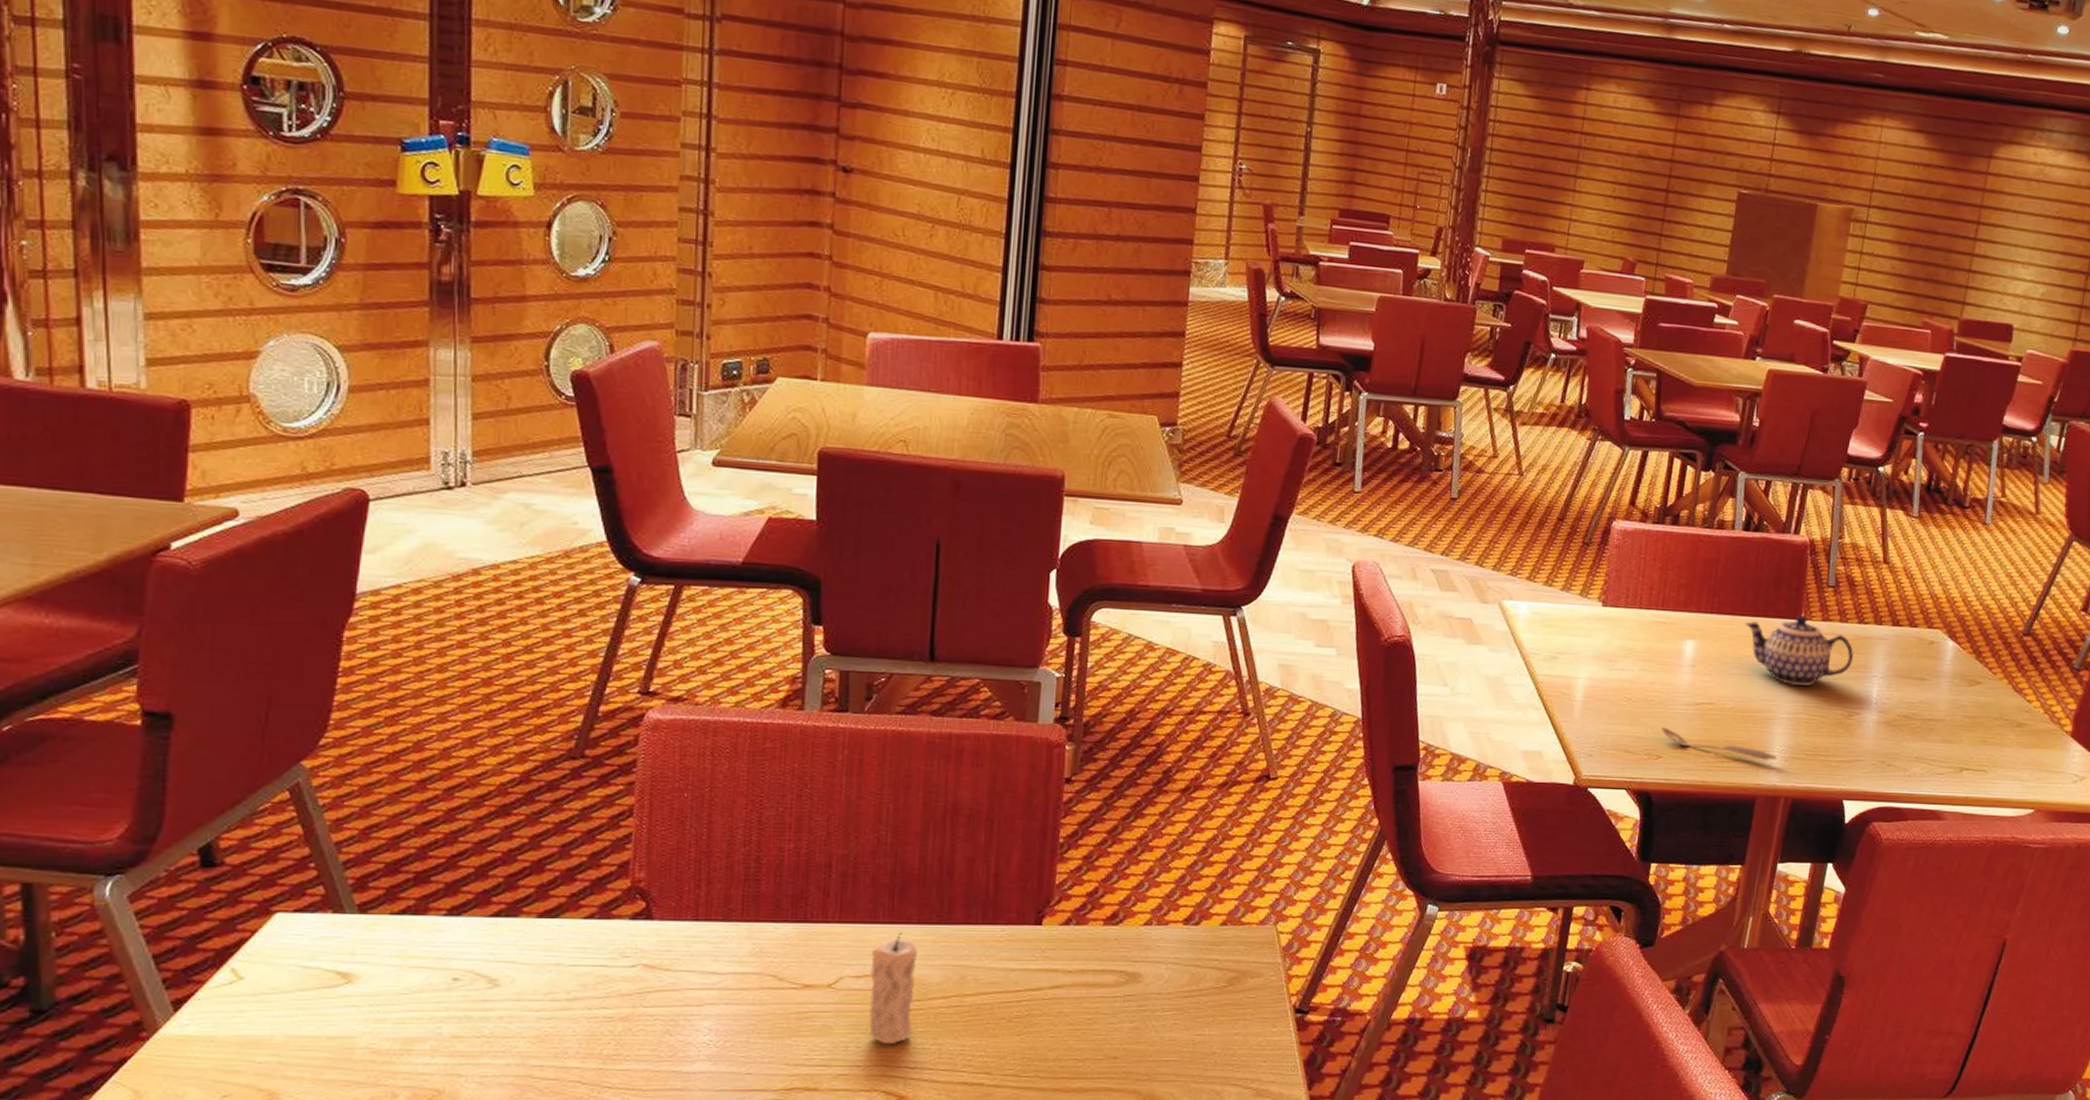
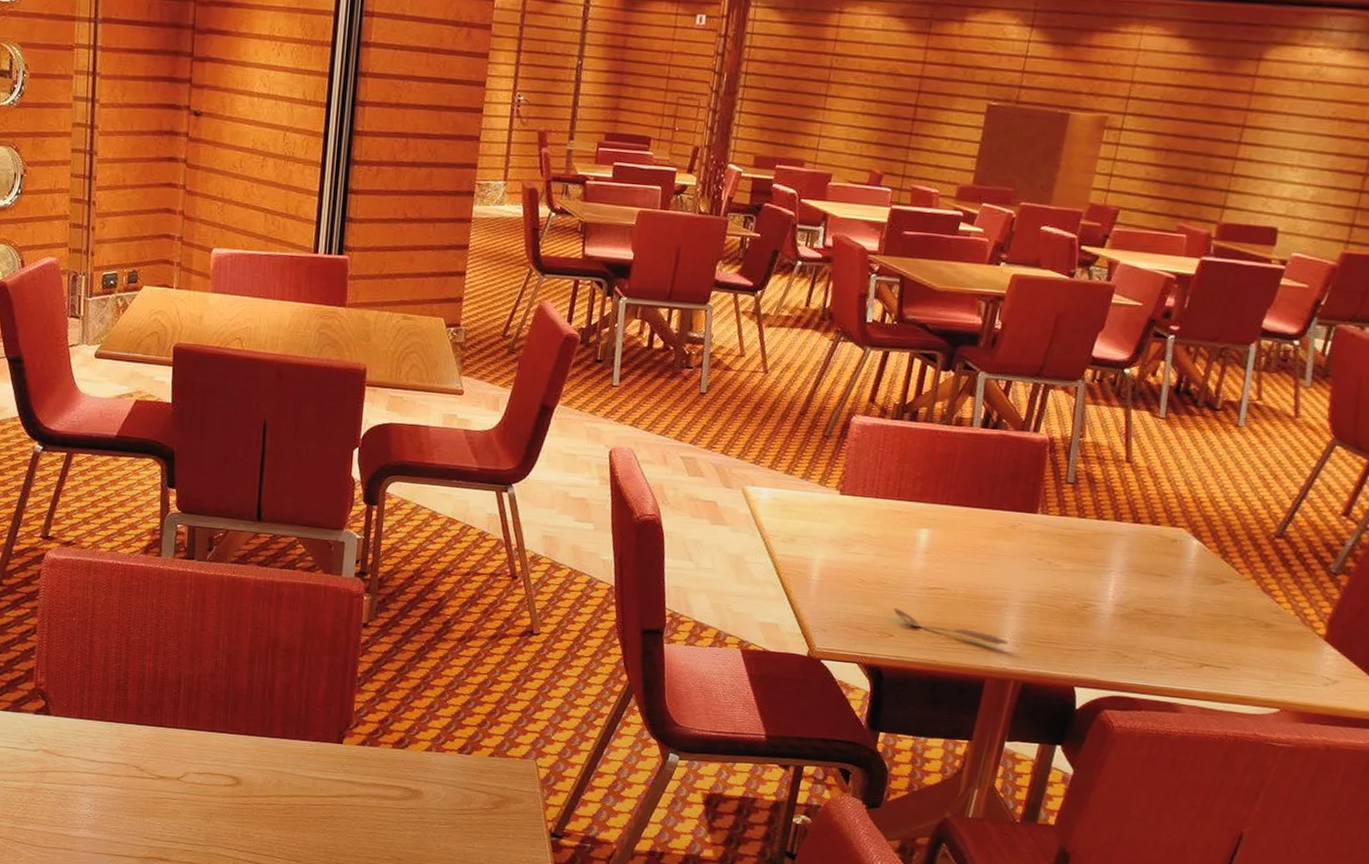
candle: present [869,932,919,1045] -> none [208,741,246,831]
teapot: present [1745,615,1854,686] -> none [980,509,1091,577]

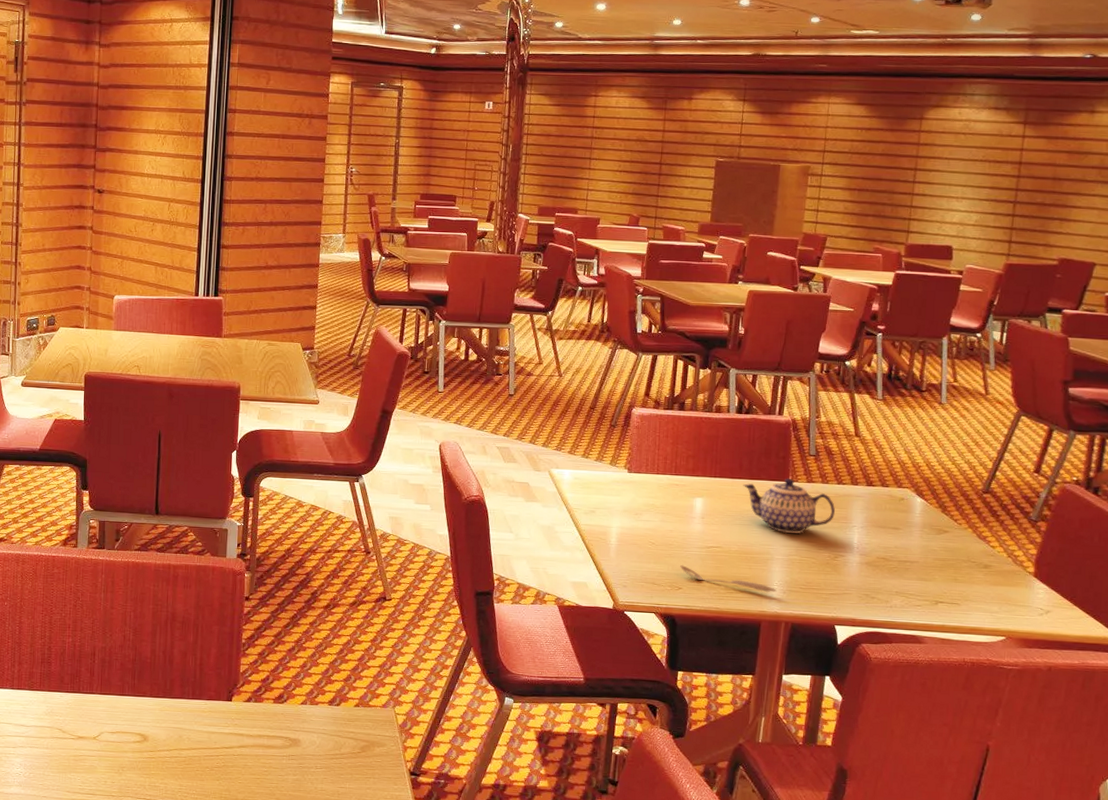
teapot: none [980,509,1091,577] -> present [743,478,835,534]

